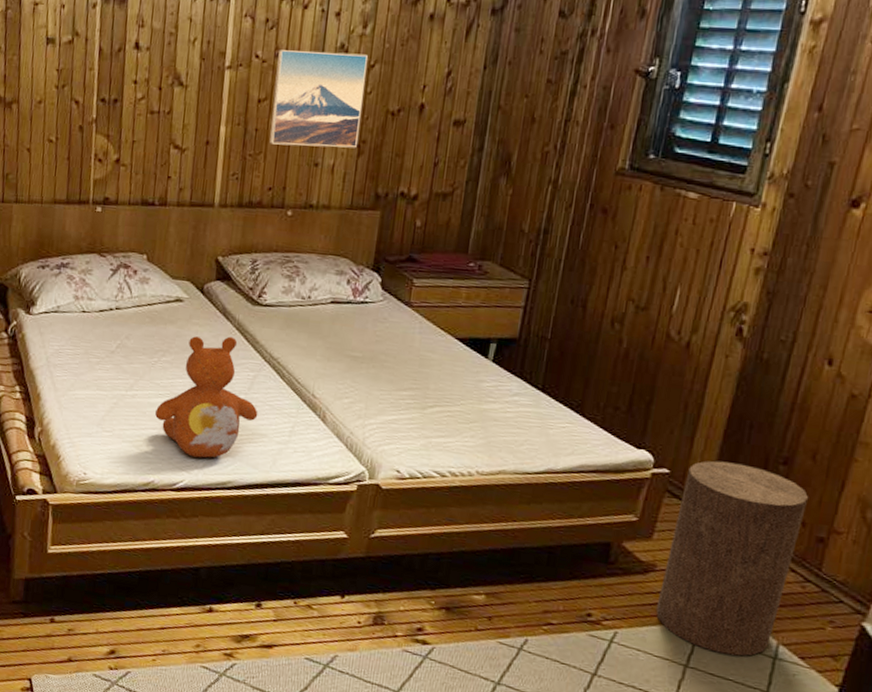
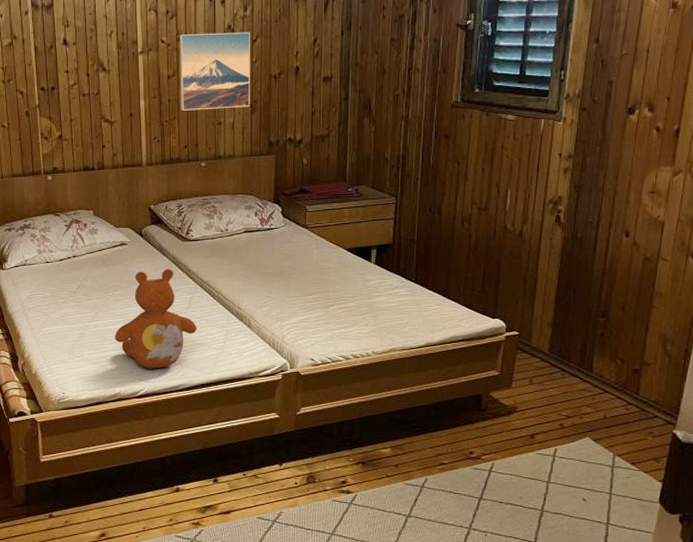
stool: present [655,460,809,656] -> none [521,320,624,469]

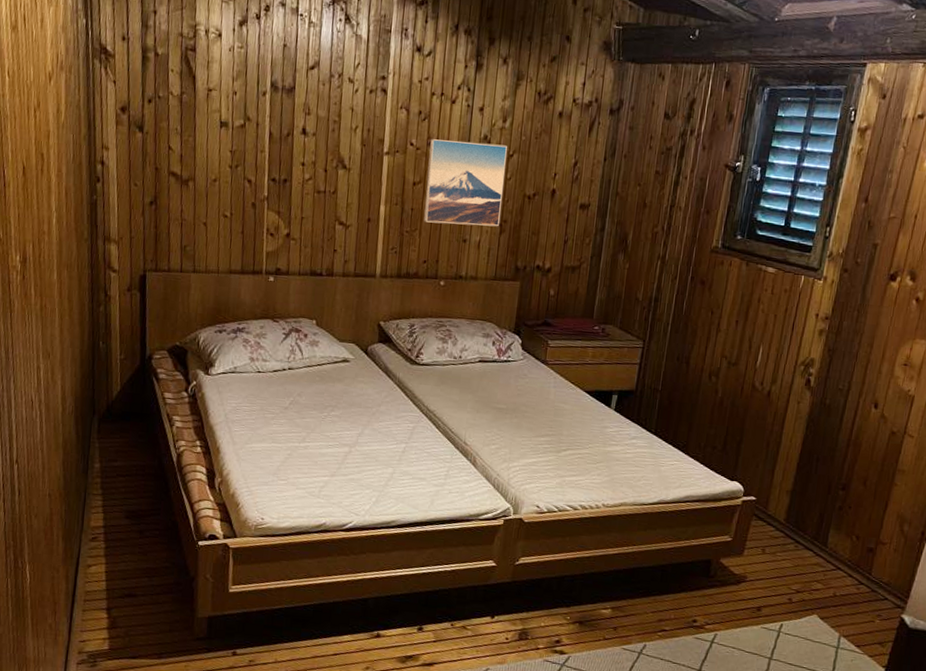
teddy bear: present [115,268,197,369] -> none [326,392,418,501]

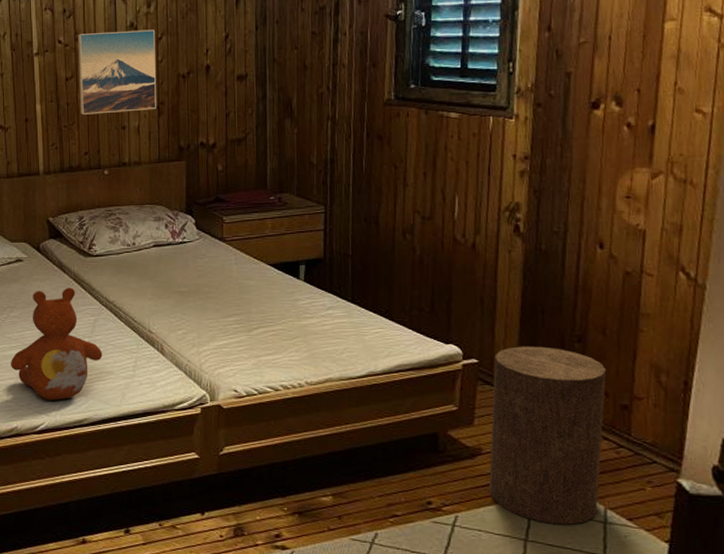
teddy bear: none [326,392,418,501] -> present [11,287,103,400]
stool: none [746,488,862,648] -> present [488,346,607,525]

